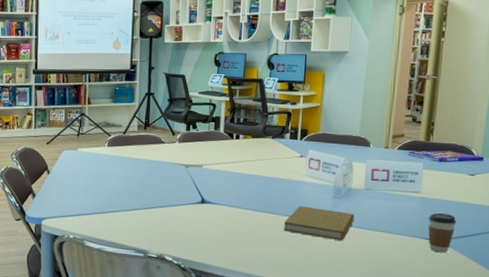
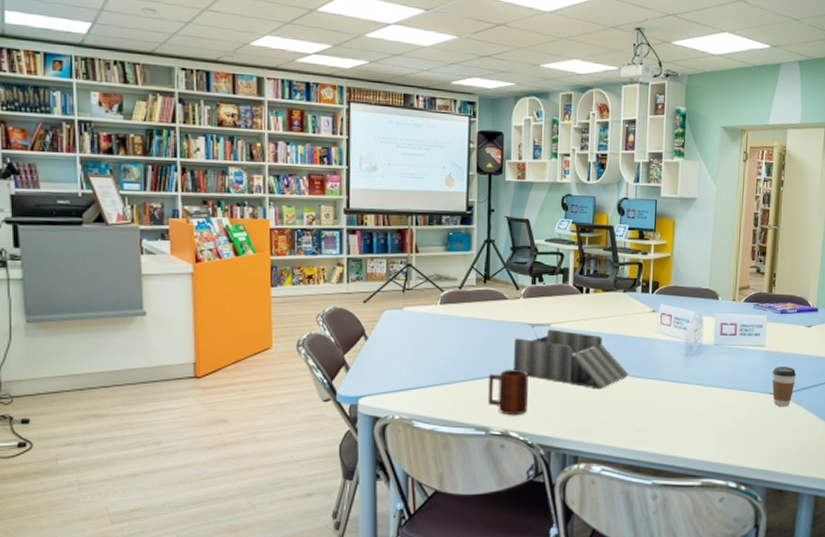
mug: none [146,202,182,242] -> present [488,369,529,416]
desk organizer: none [169,170,276,225] -> present [513,329,629,390]
book: present [284,205,355,241] -> none [637,365,706,402]

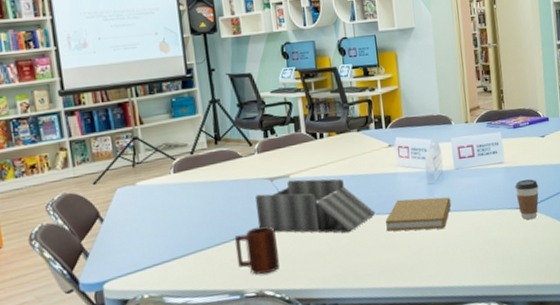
book: none [637,365,706,402] -> present [385,197,452,232]

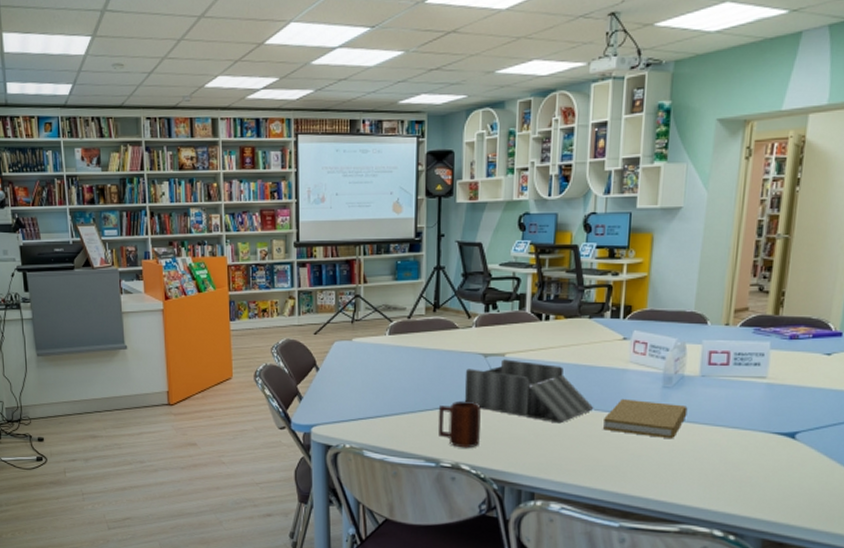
coffee cup: present [515,179,539,220] -> none [774,402,809,449]

